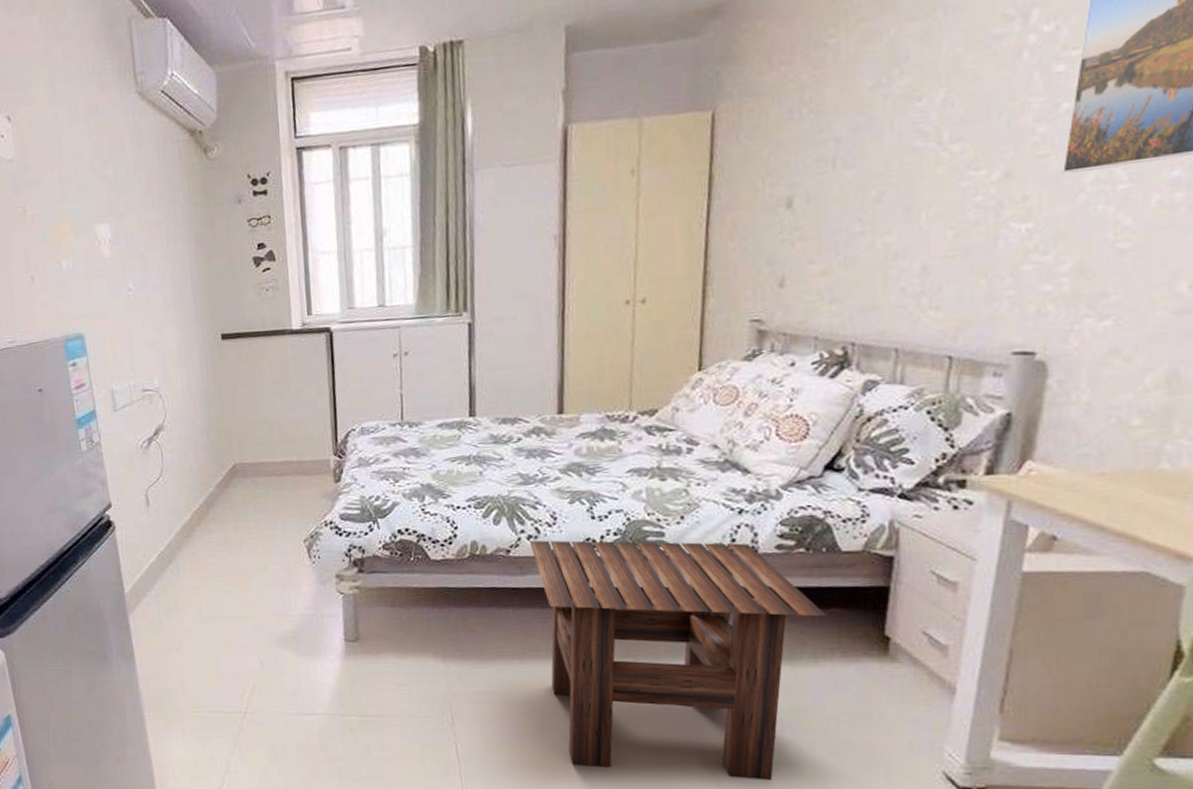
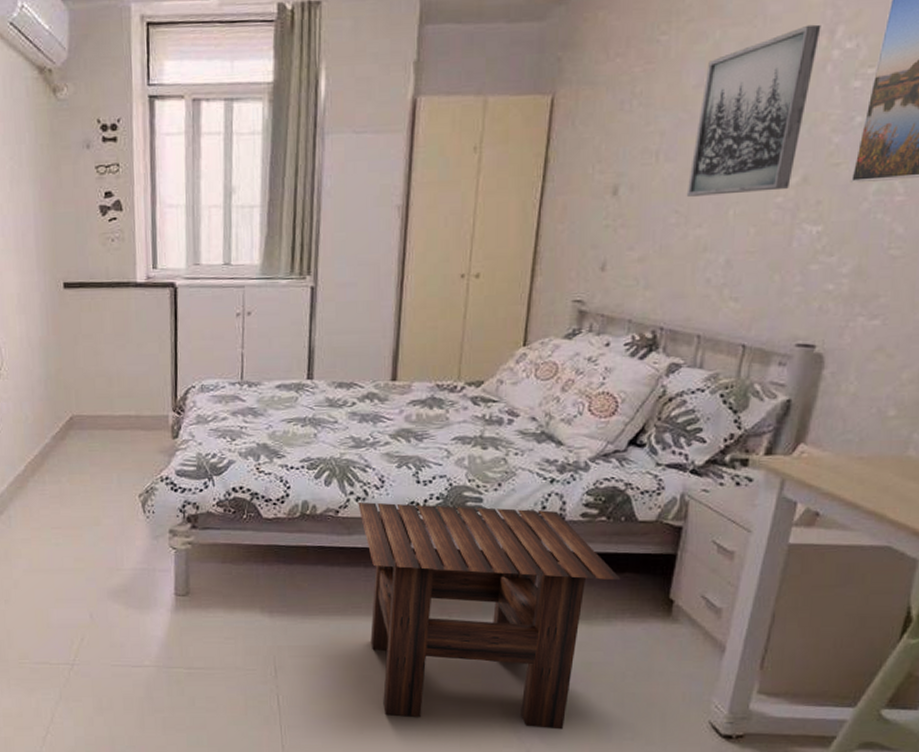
wall art: none [870,9,1013,203] -> present [686,24,821,197]

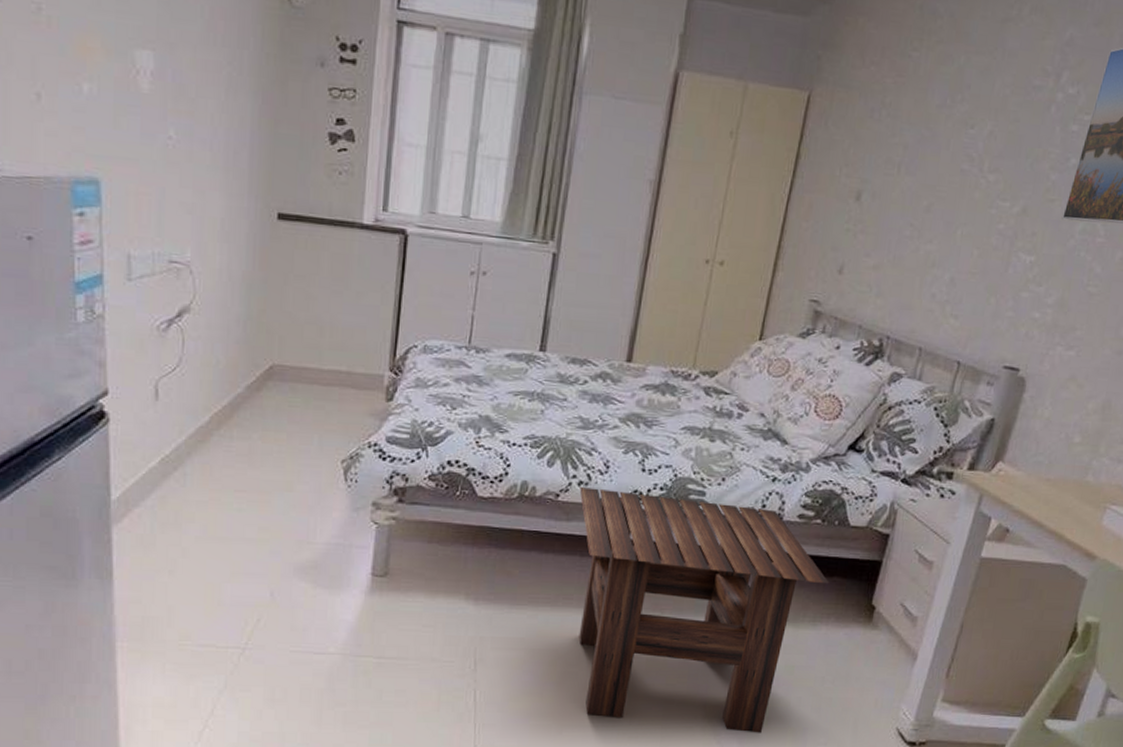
wall art: present [686,24,821,197] -> none [921,65,1050,217]

